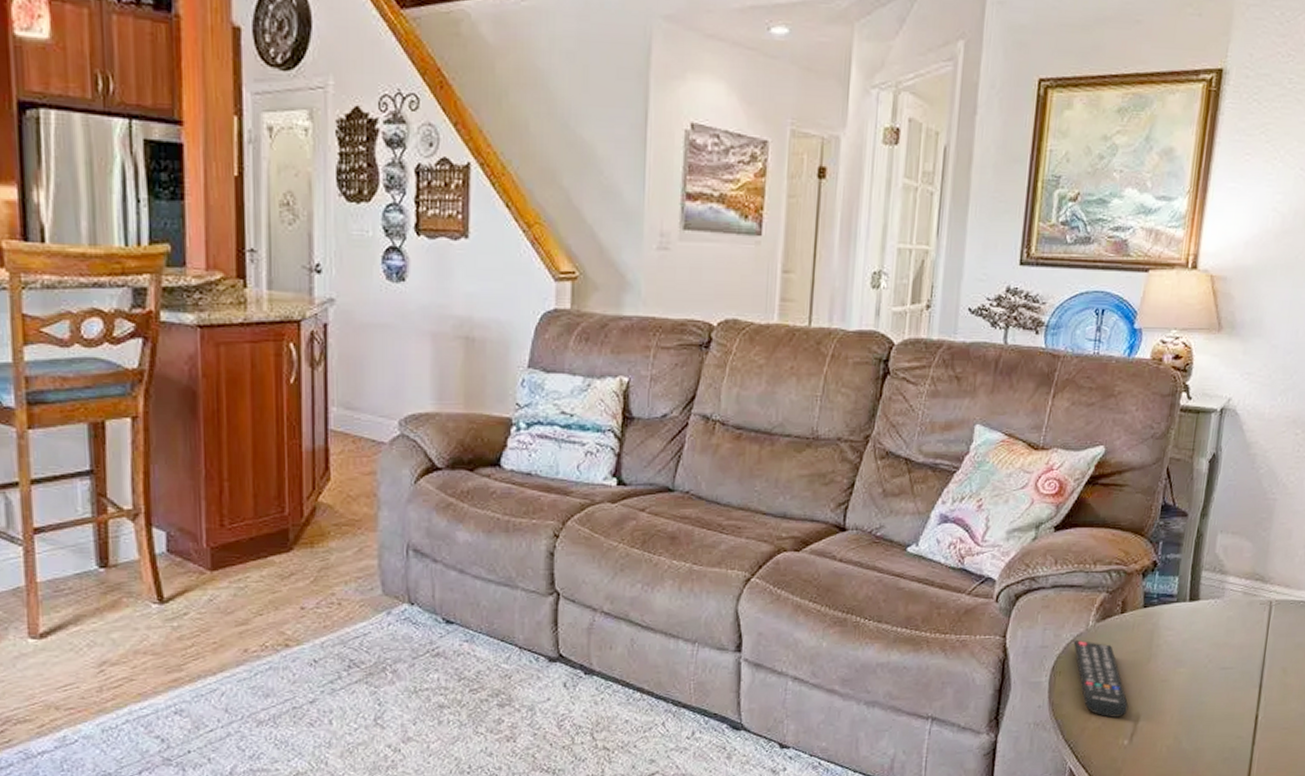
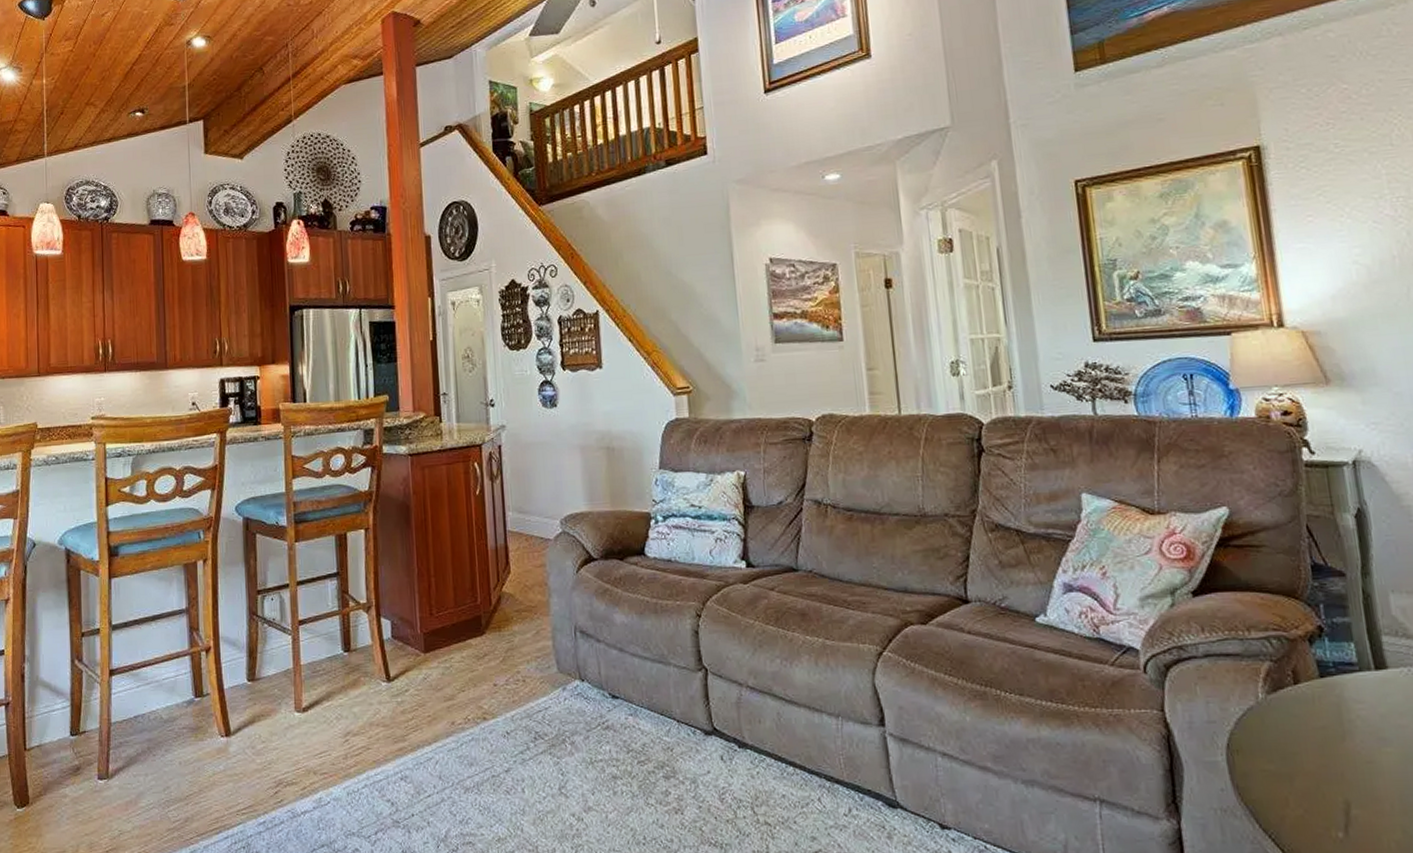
remote control: present [1073,639,1129,718] -> none [1244,714,1333,805]

